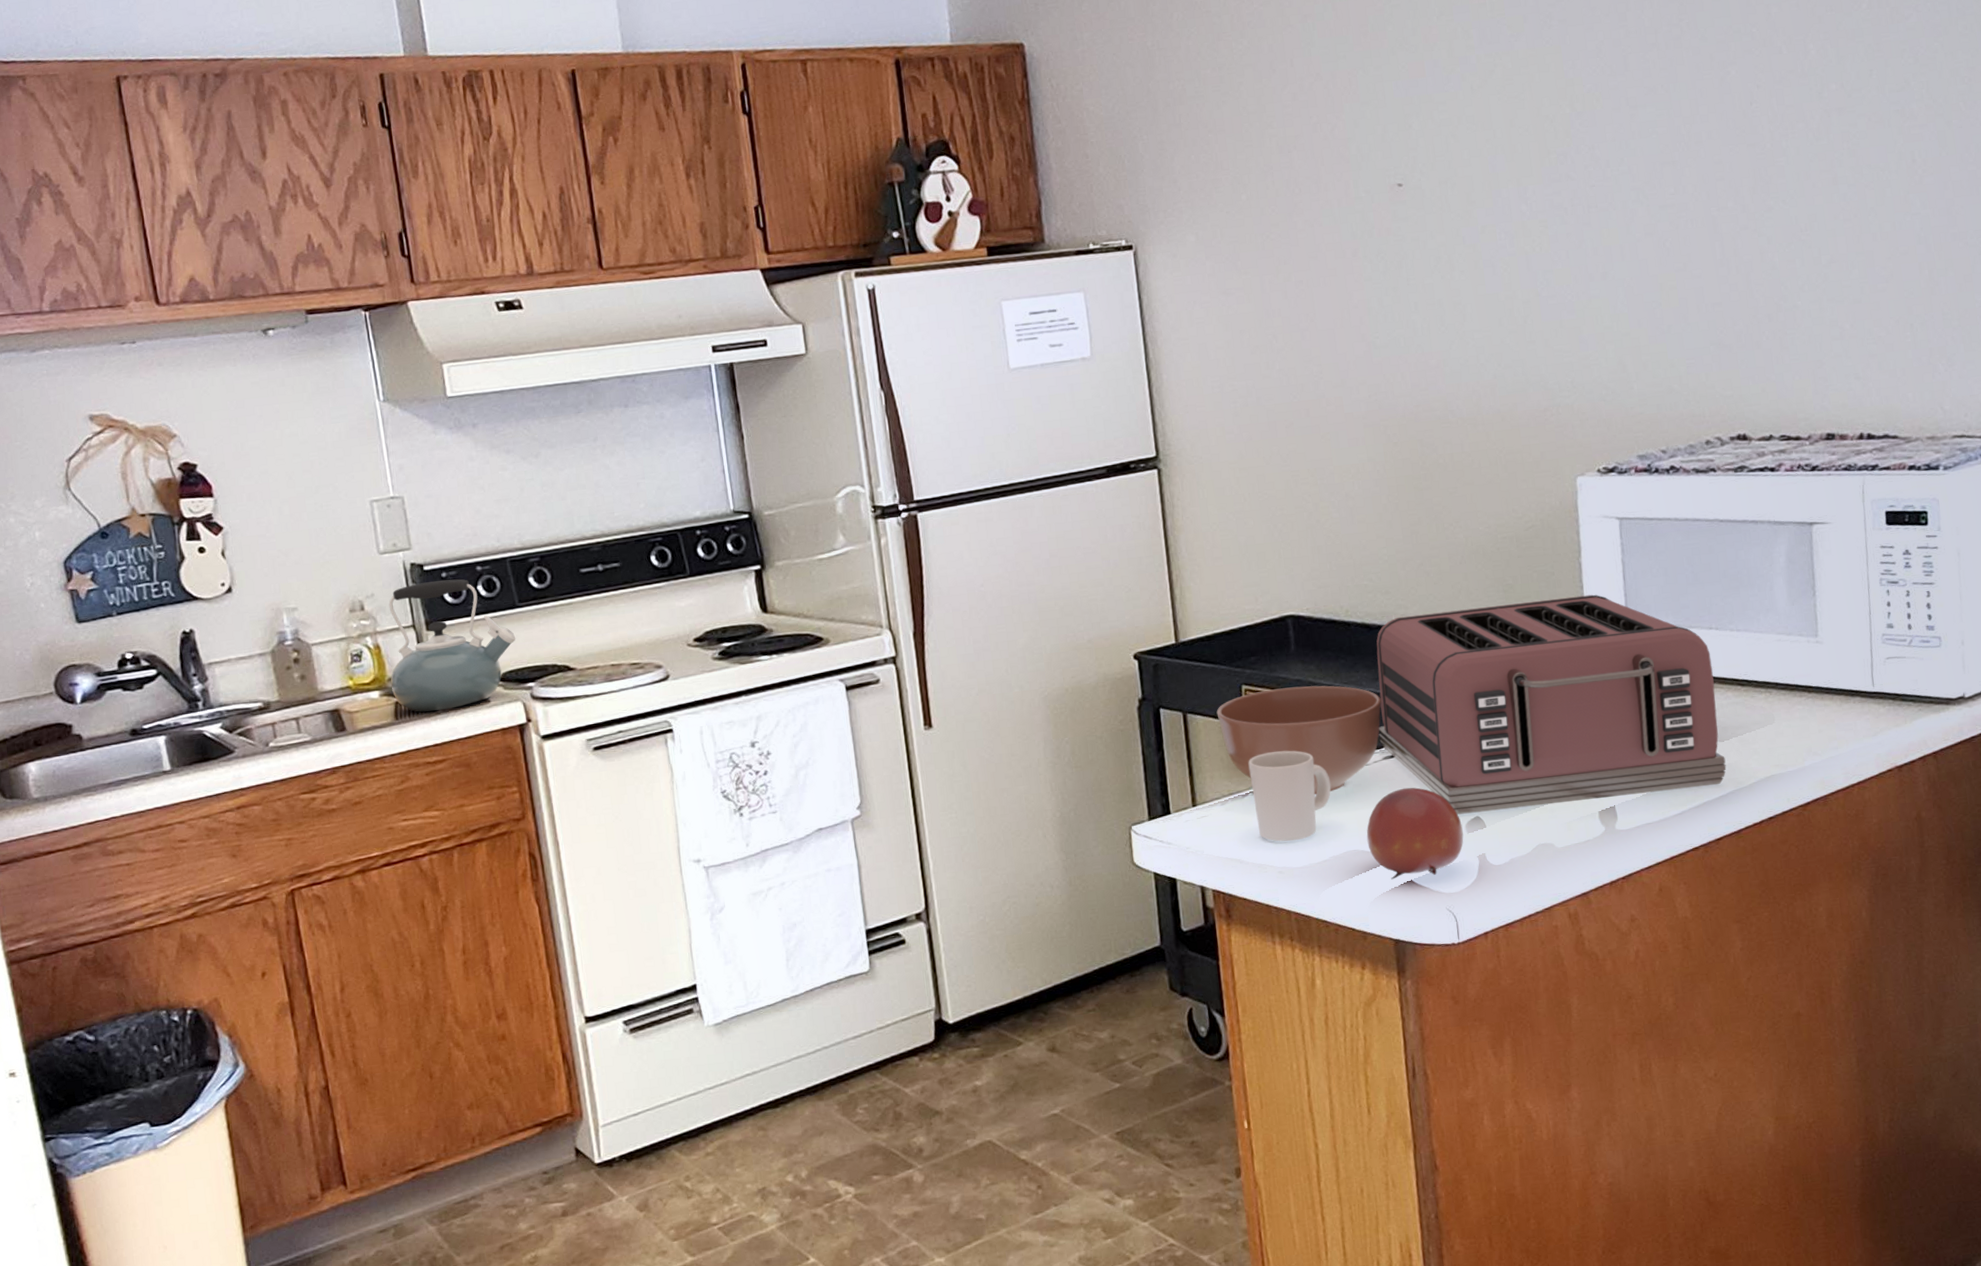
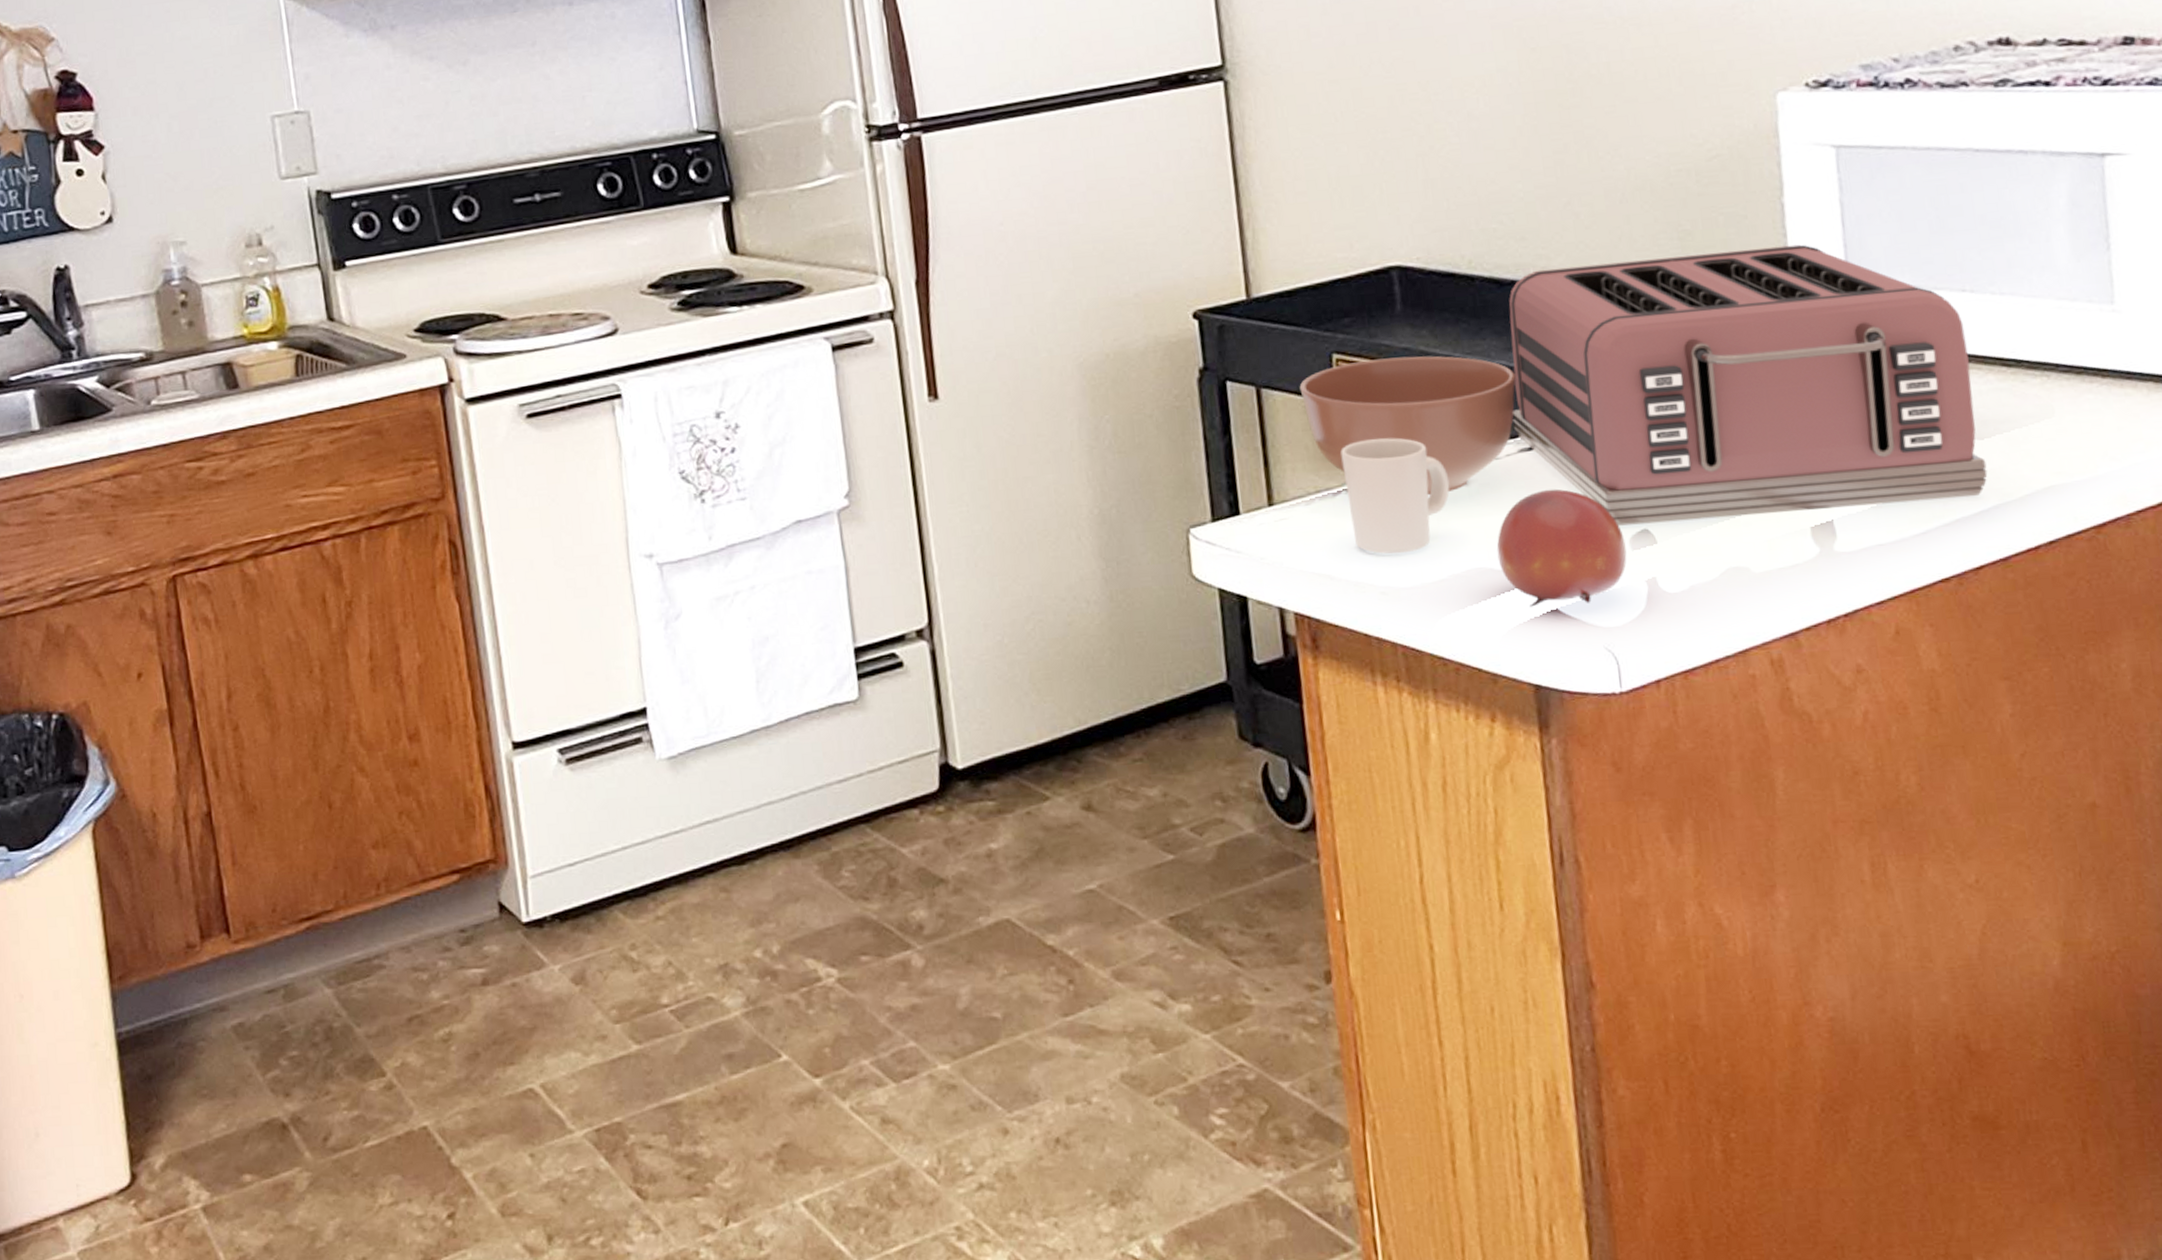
kettle: present [388,579,516,712] -> none [290,209,438,368]

